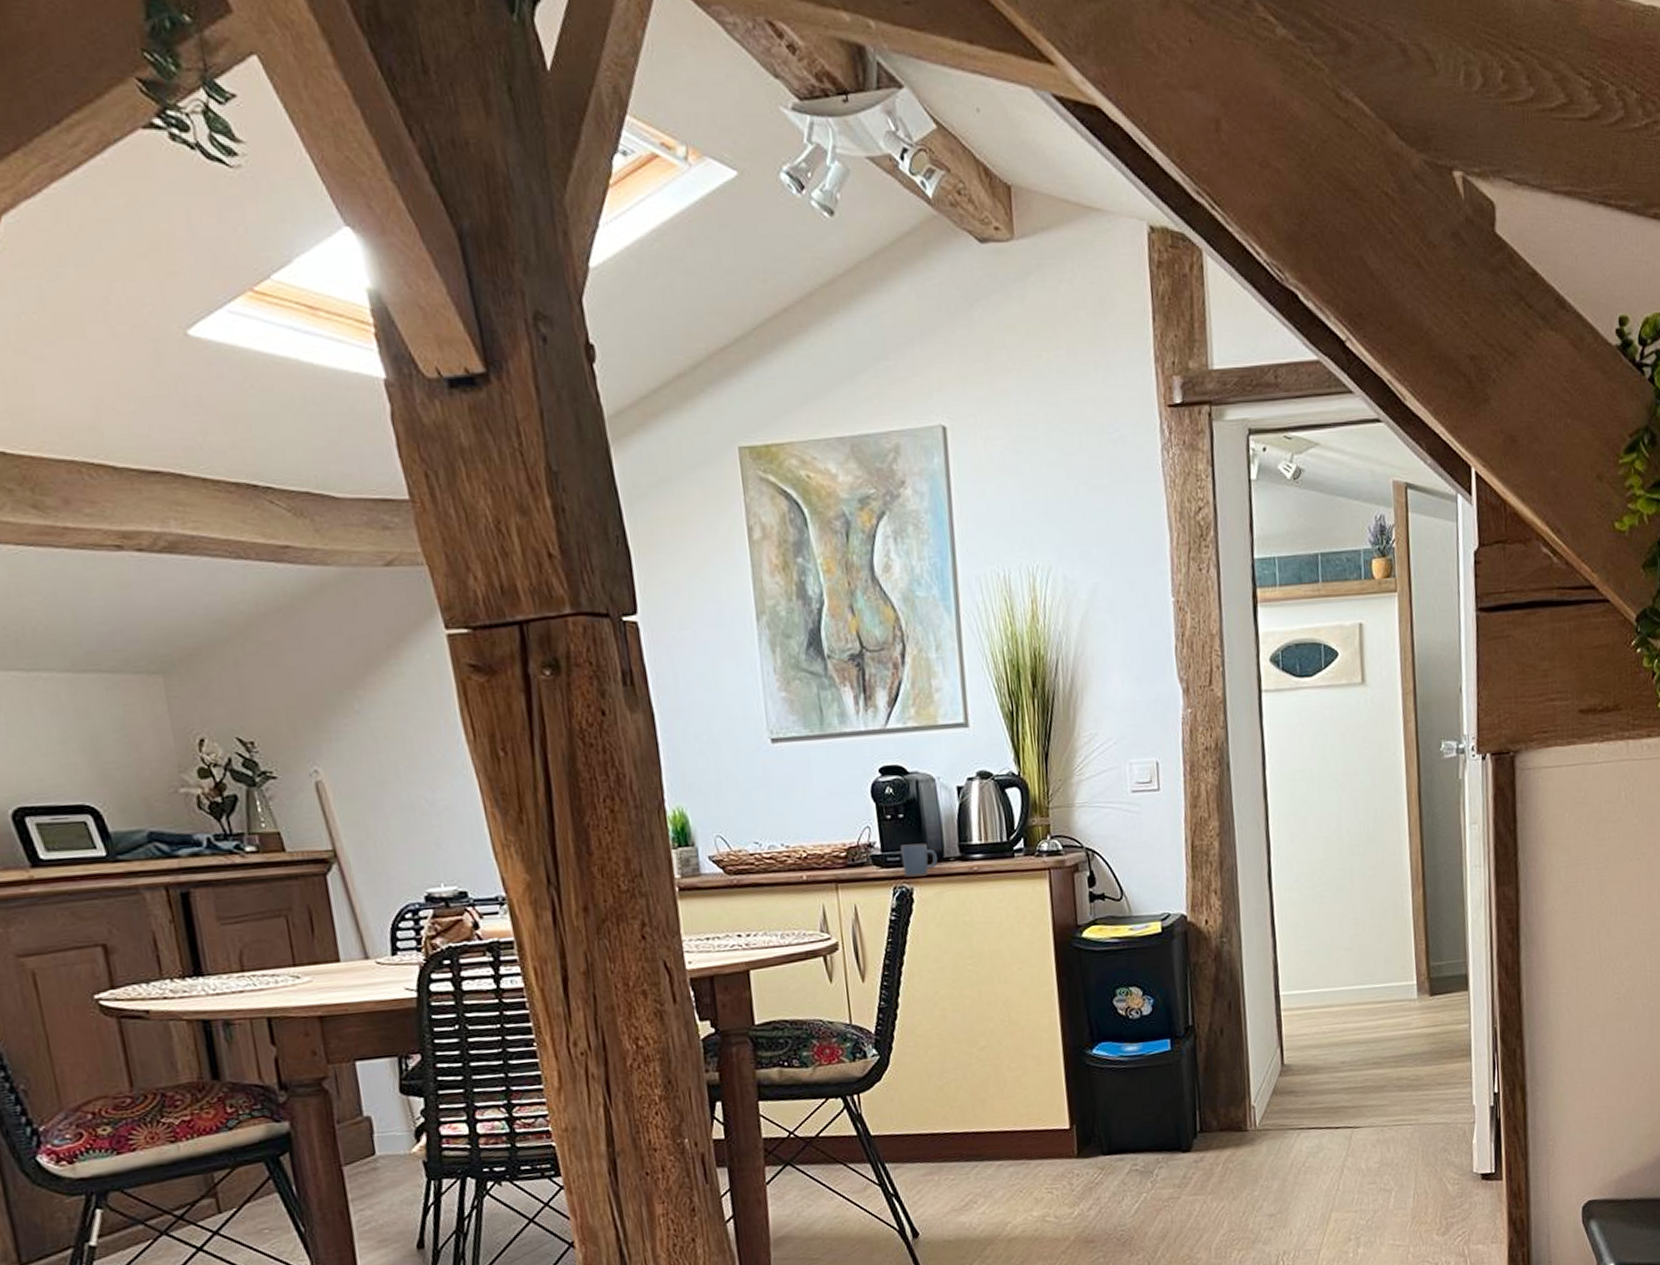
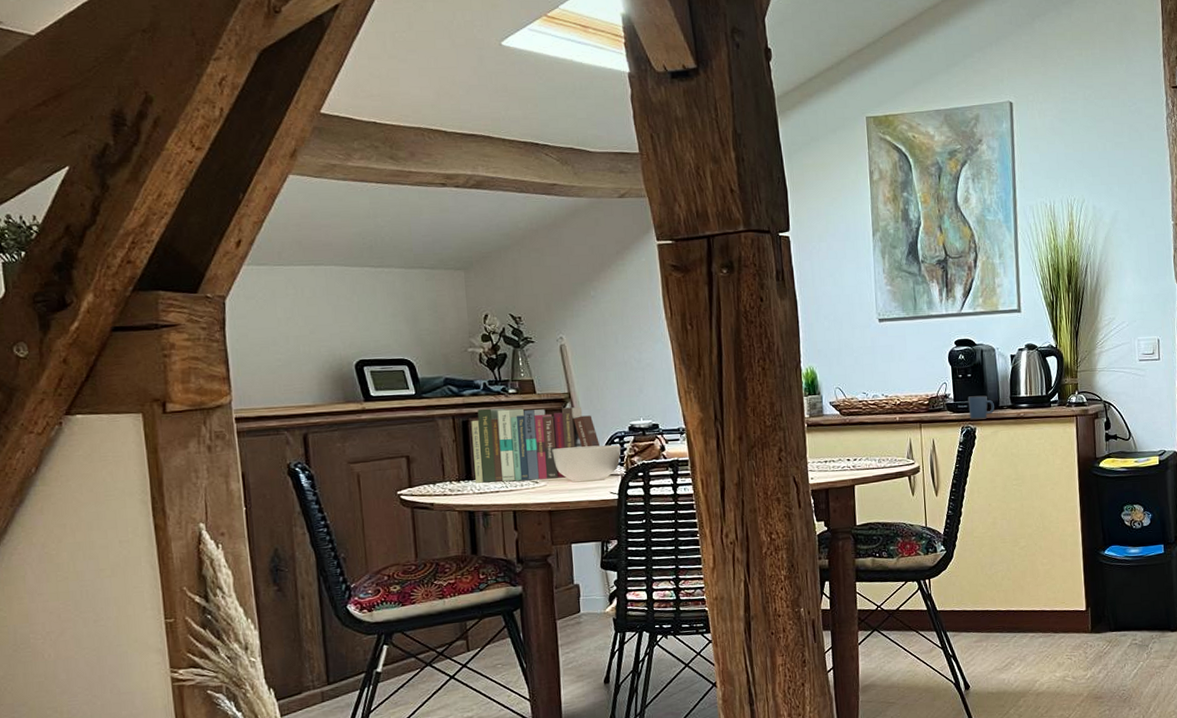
books: none [193,869,385,981] -> present [471,407,600,483]
bowl: none [316,922,416,976] -> present [552,445,621,483]

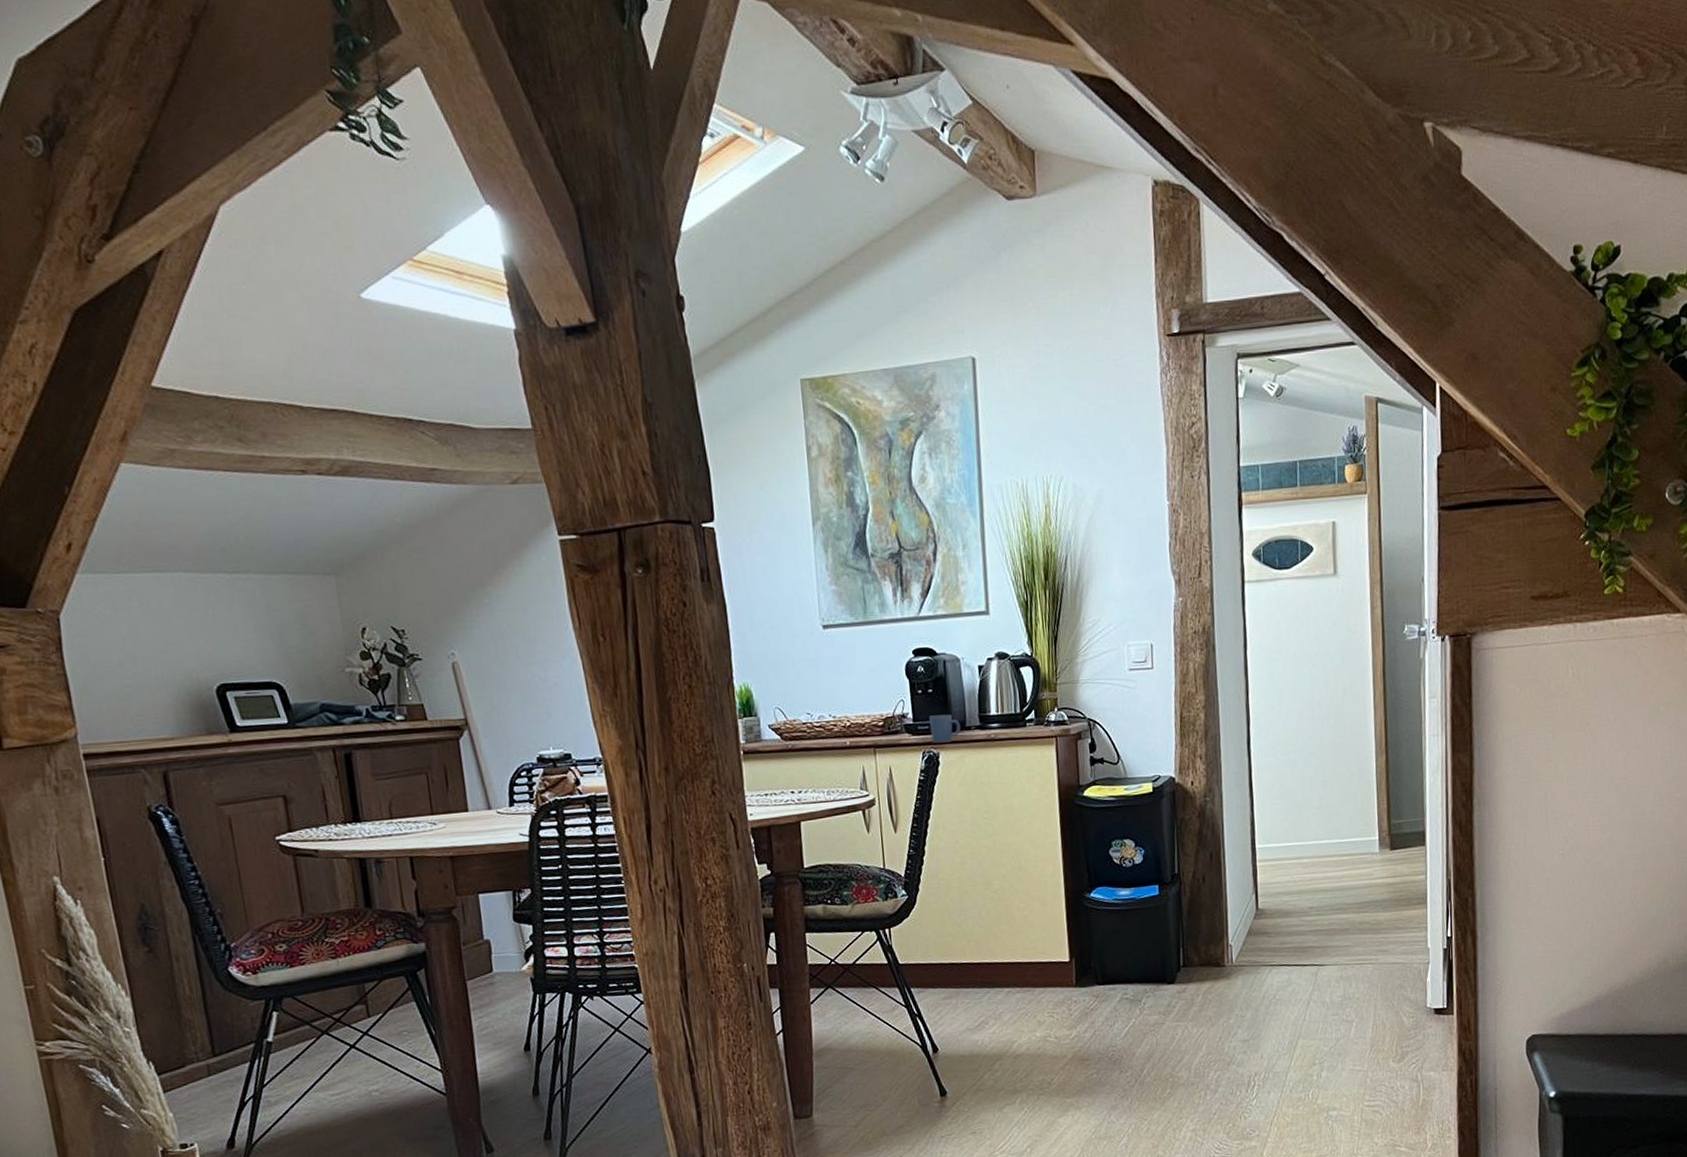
books: present [471,407,600,483] -> none [354,735,504,826]
bowl: present [552,445,621,483] -> none [450,779,530,824]

